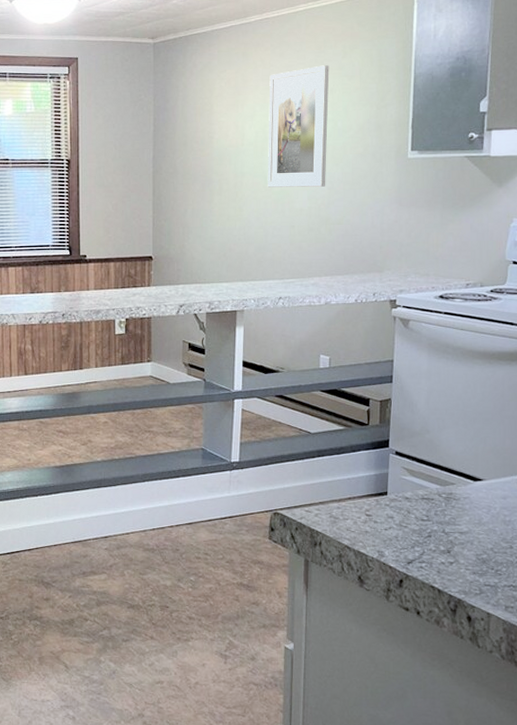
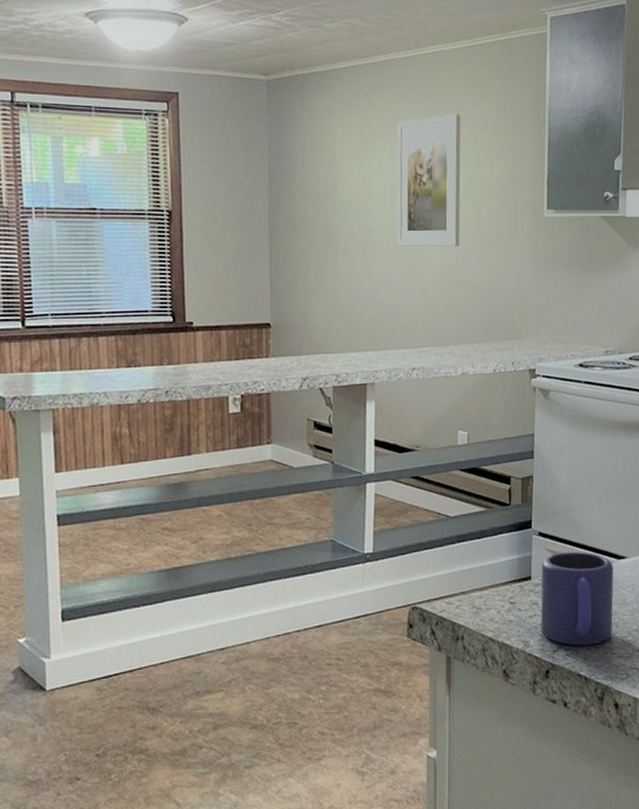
mug: none [396,471,470,560] -> present [540,551,614,646]

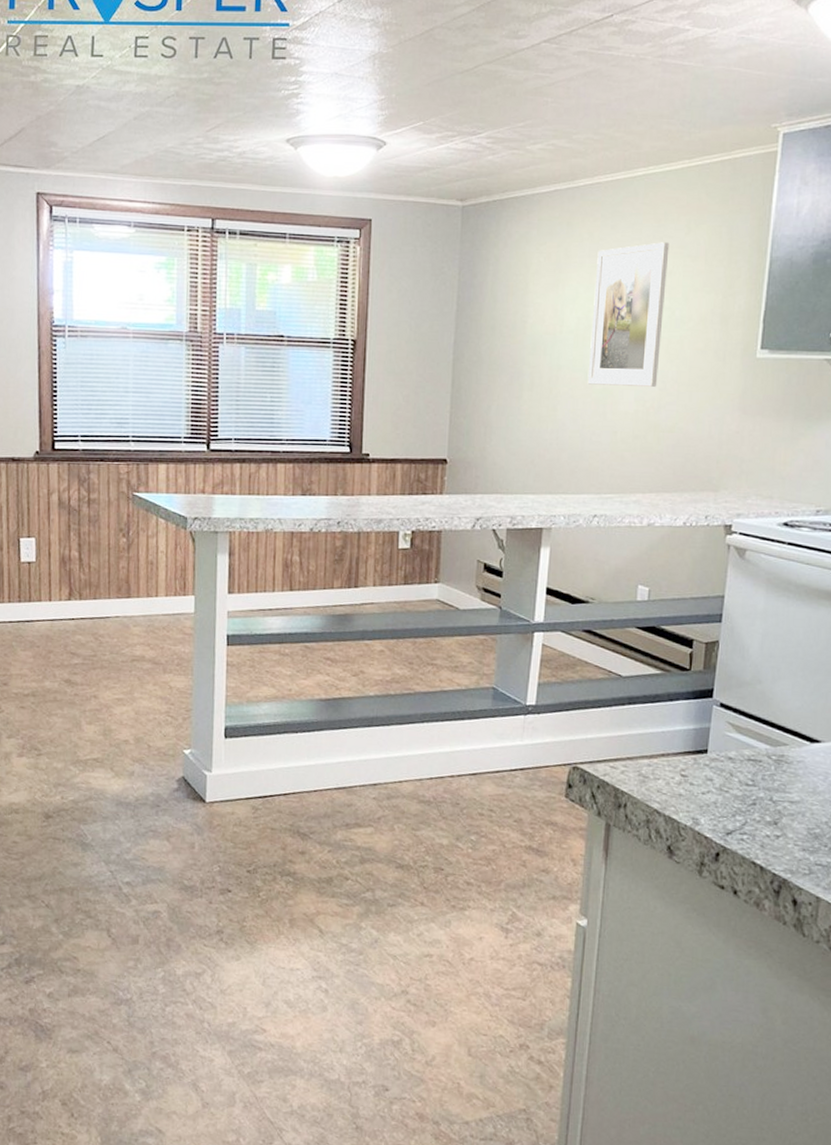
mug: present [540,551,614,646] -> none [714,727,805,833]

